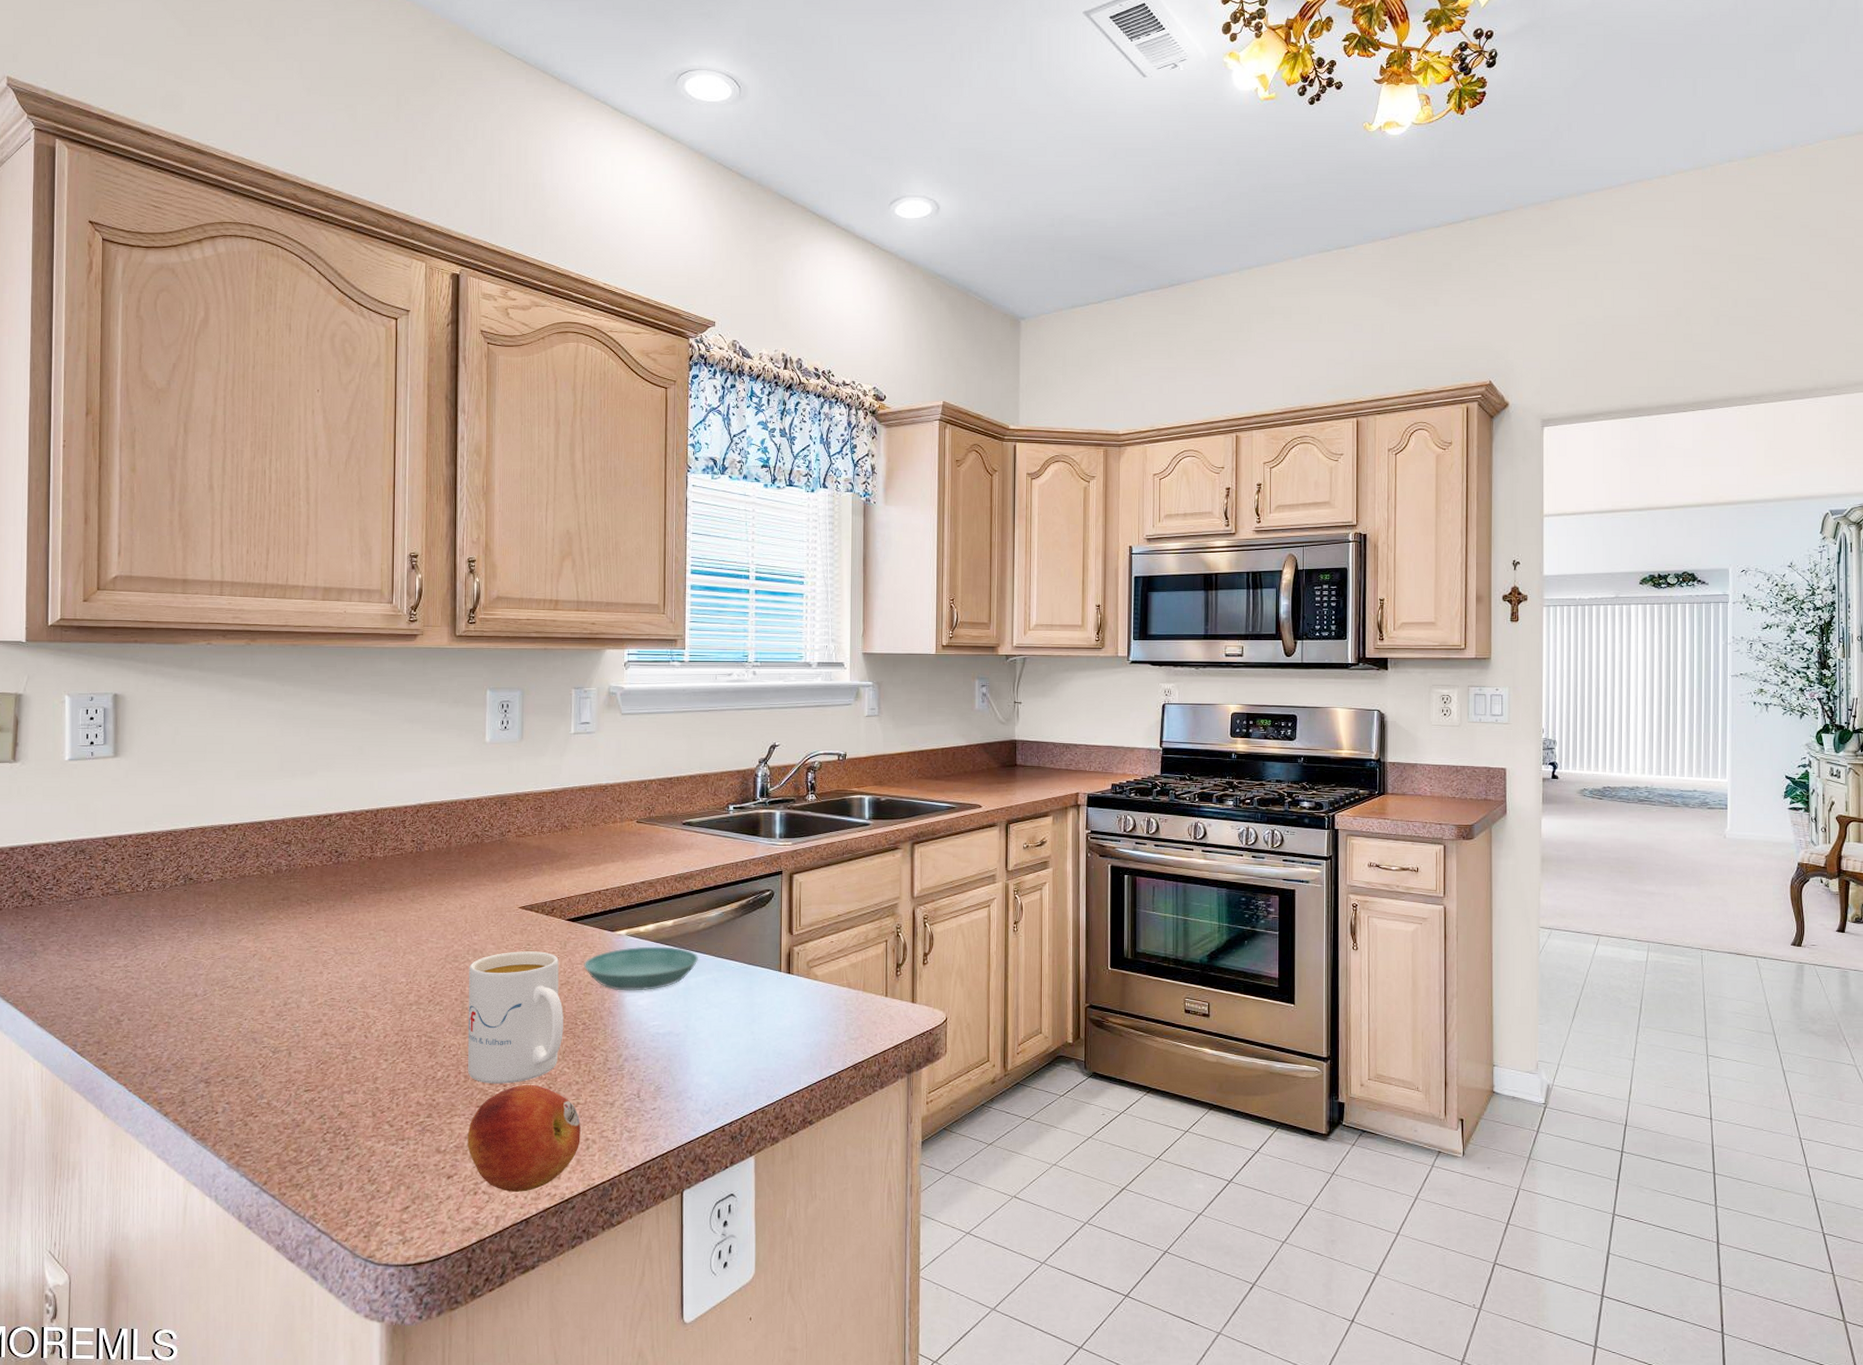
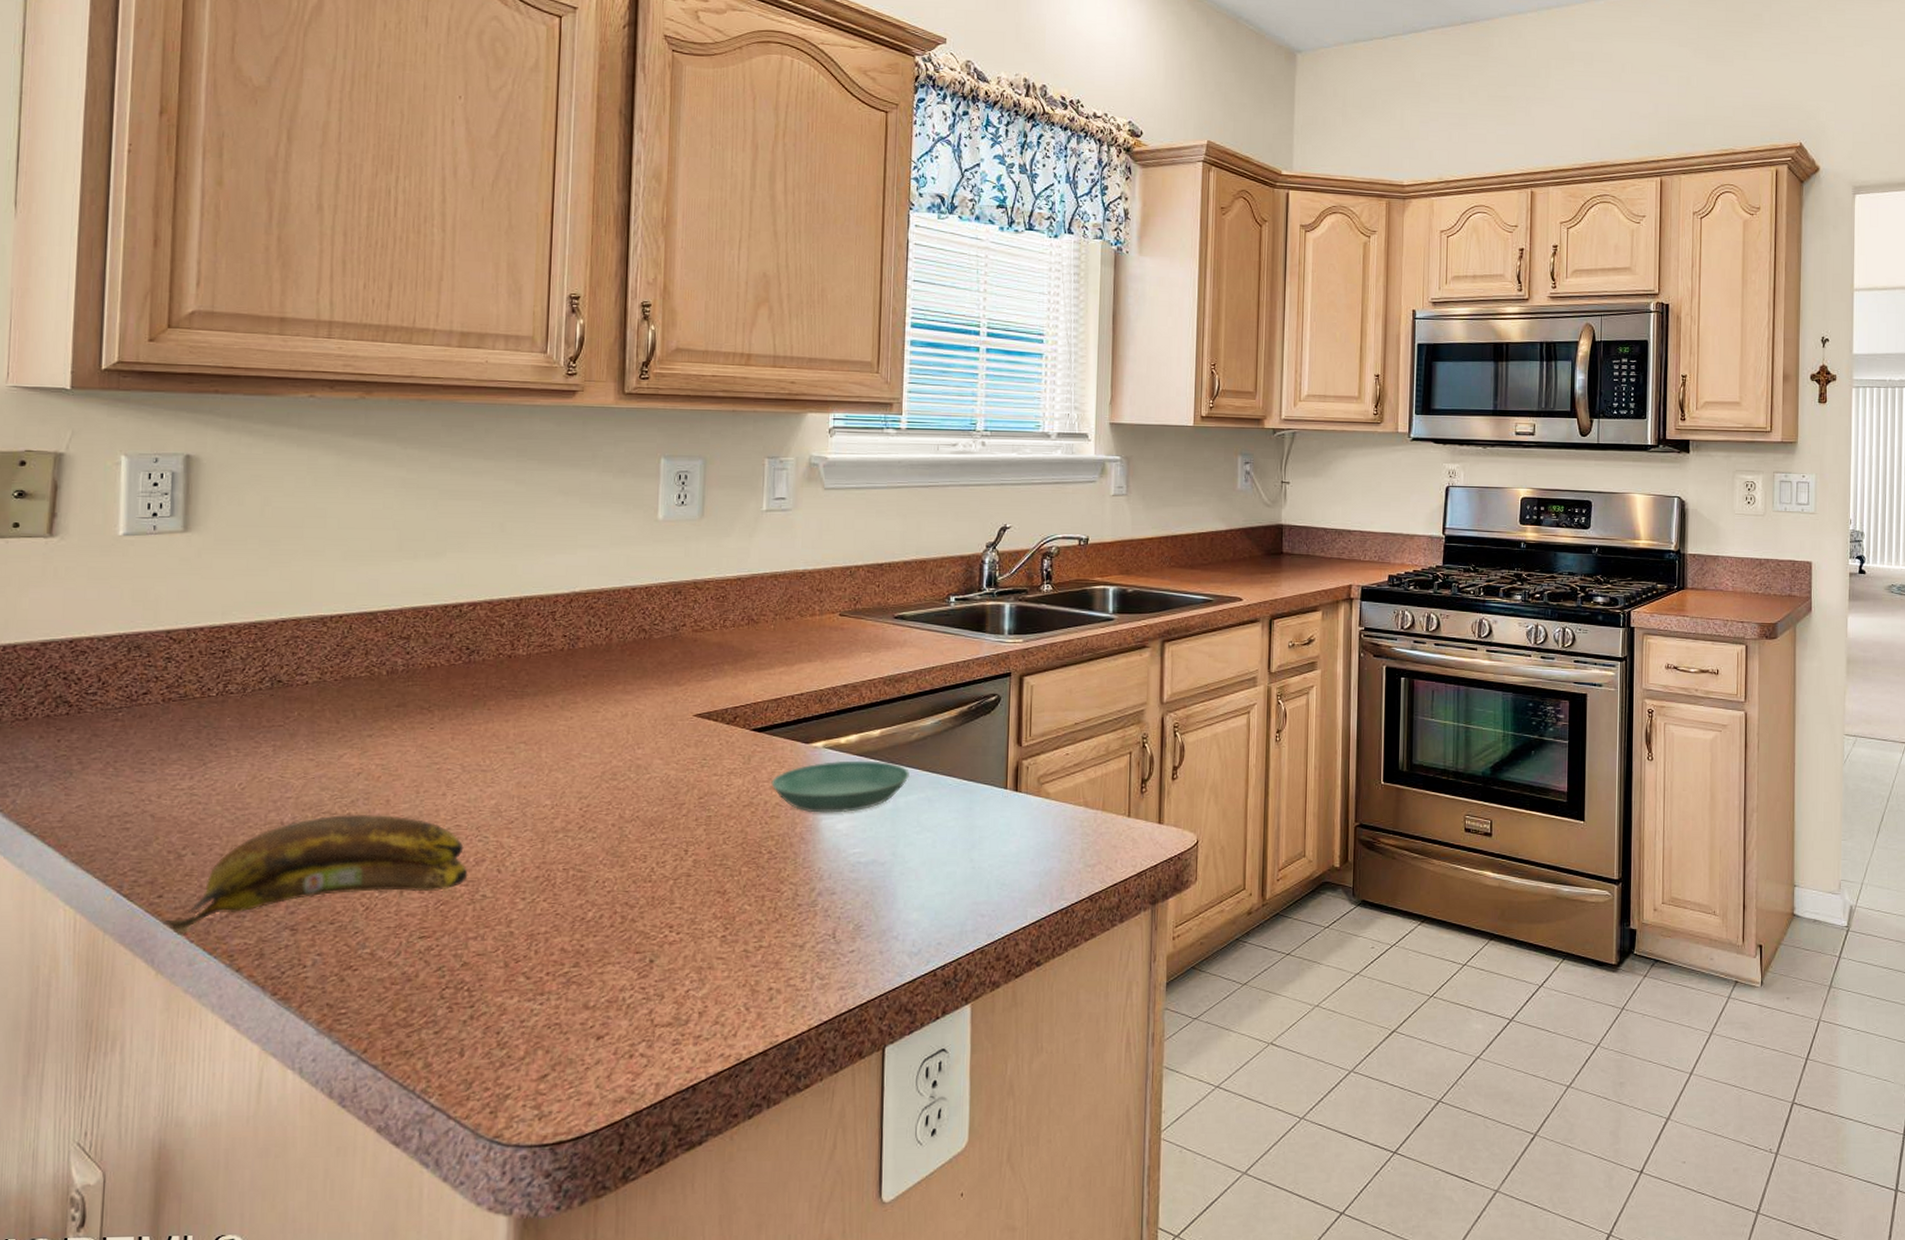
banana: none [108,988,342,1085] -> present [164,814,468,935]
mug: present [467,951,564,1084] -> none [625,767,745,925]
fruit: present [467,1084,581,1193] -> none [622,925,763,1055]

